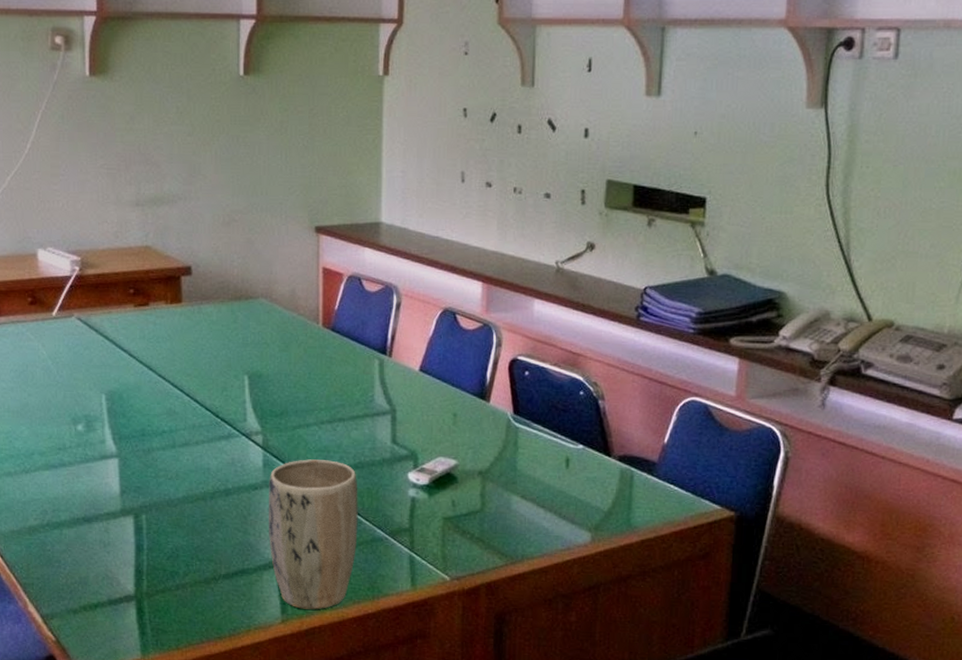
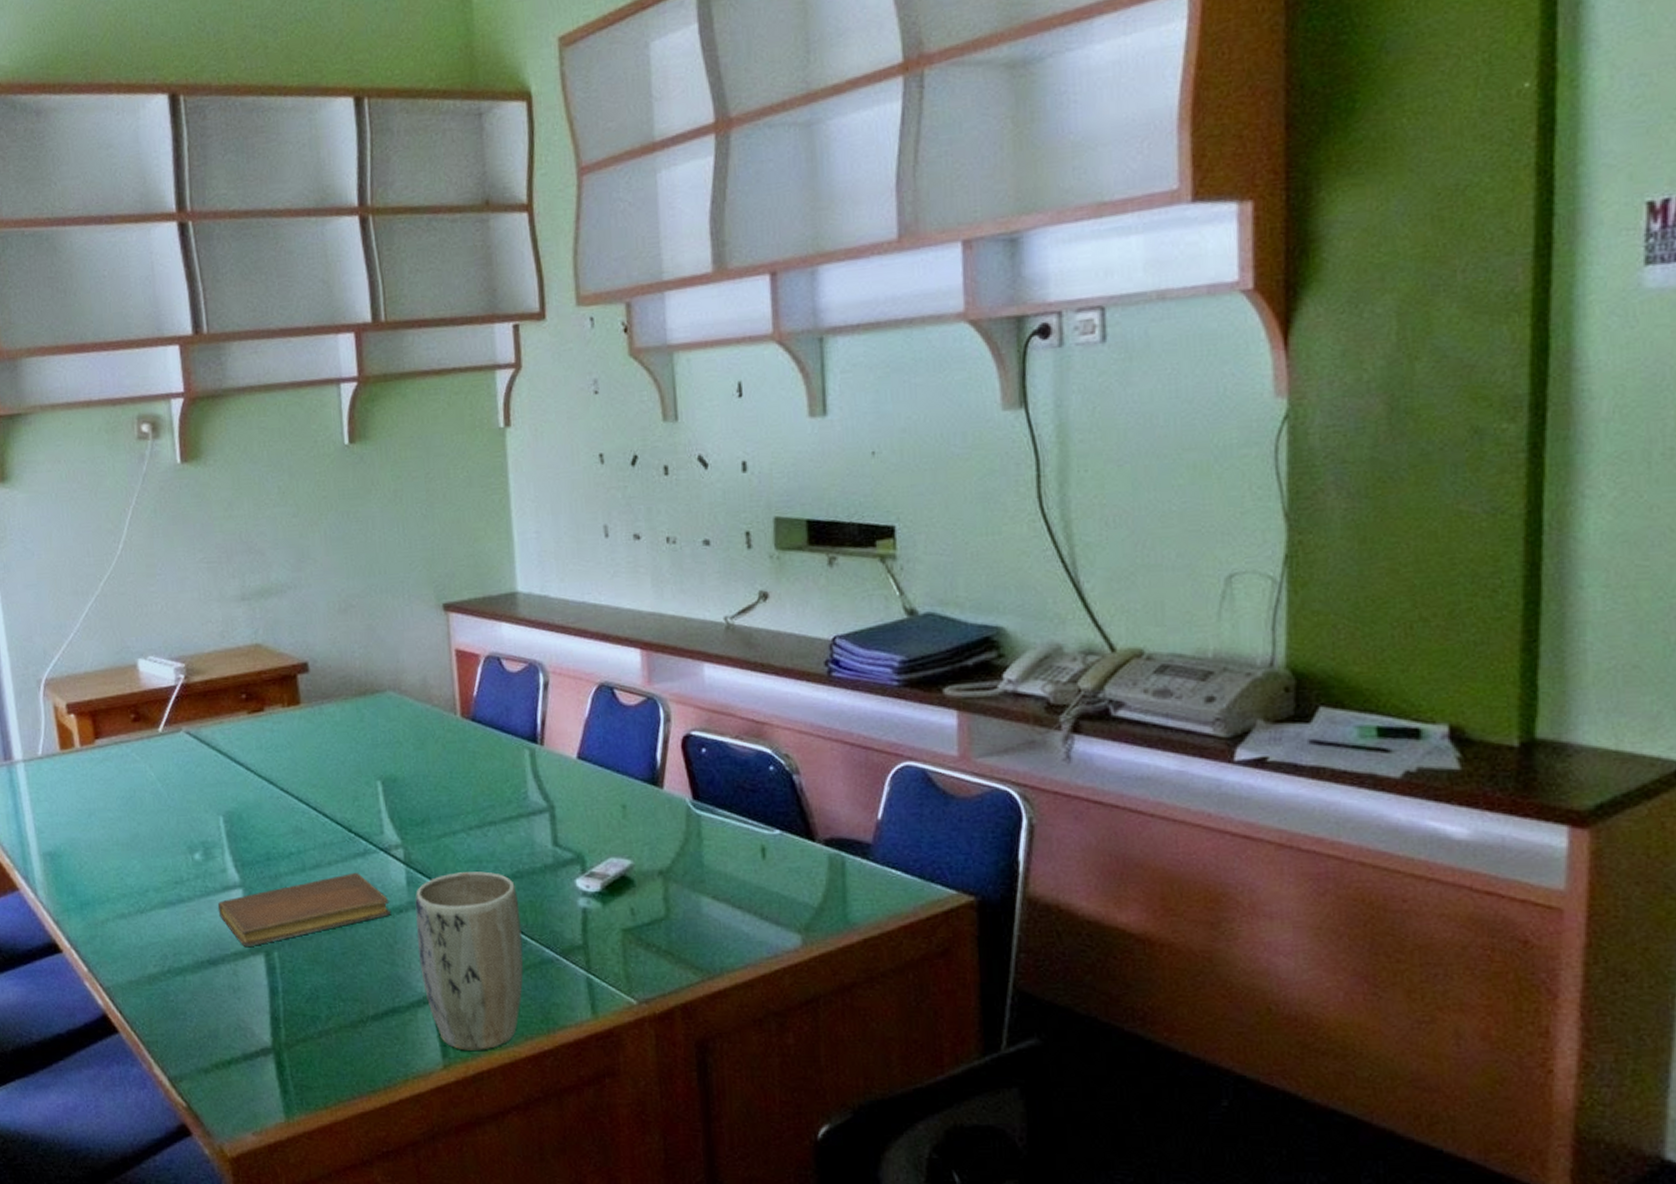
notebook: none [95,452,247,509] -> present [217,872,390,946]

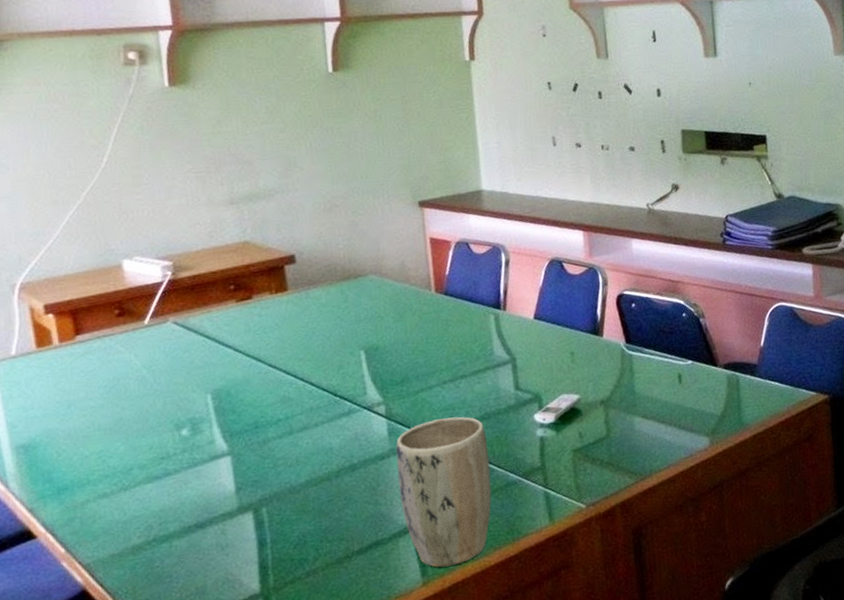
notebook: present [217,872,390,946] -> none [205,429,373,507]

